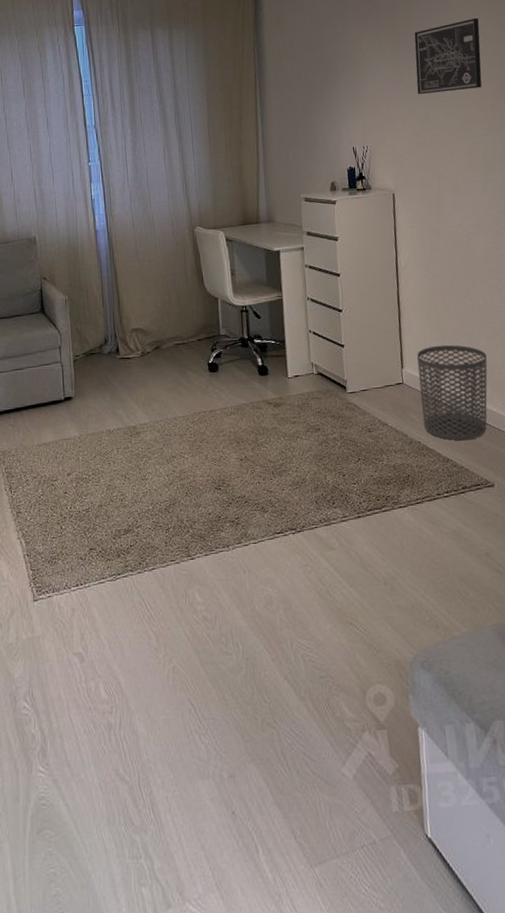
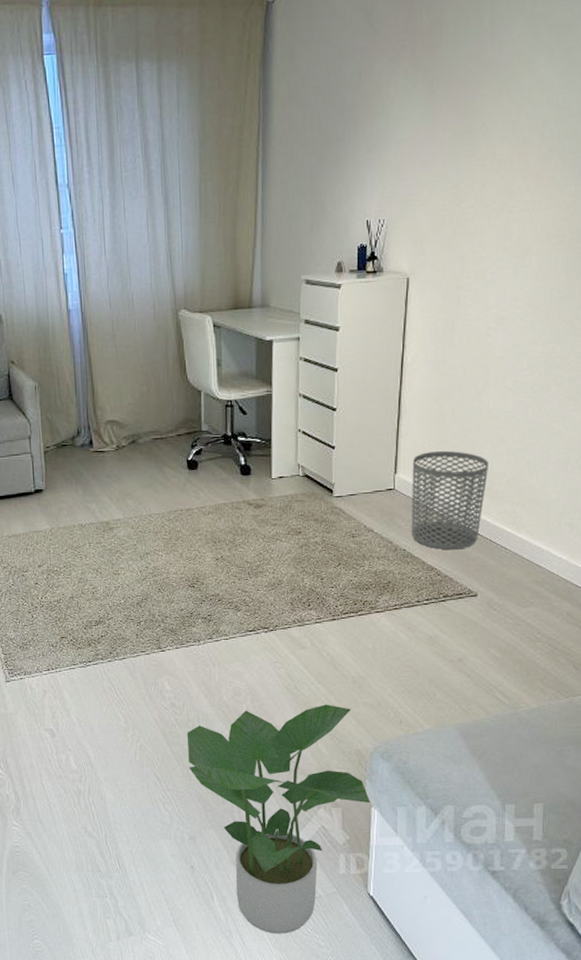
potted plant: none [220,609,416,895] -> present [186,704,370,934]
wall art: present [414,17,482,95] -> none [450,56,539,157]

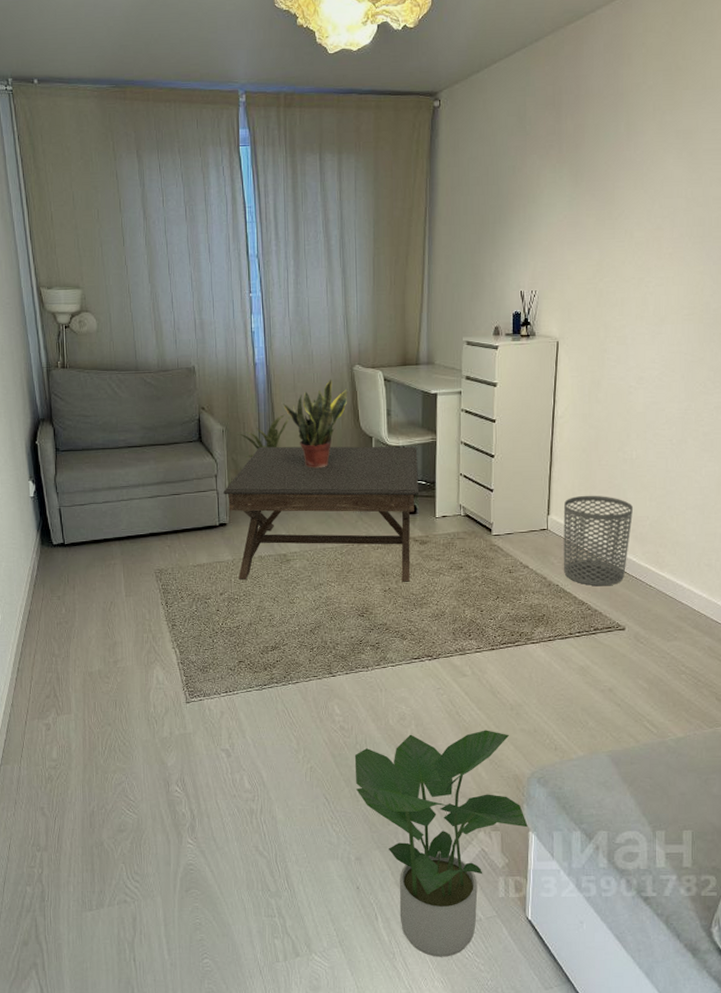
coffee table: none [38,400,253,550] -> present [223,446,418,582]
house plant: none [51,367,109,416] -> present [236,414,290,457]
potted plant: none [99,326,173,427] -> present [281,379,348,468]

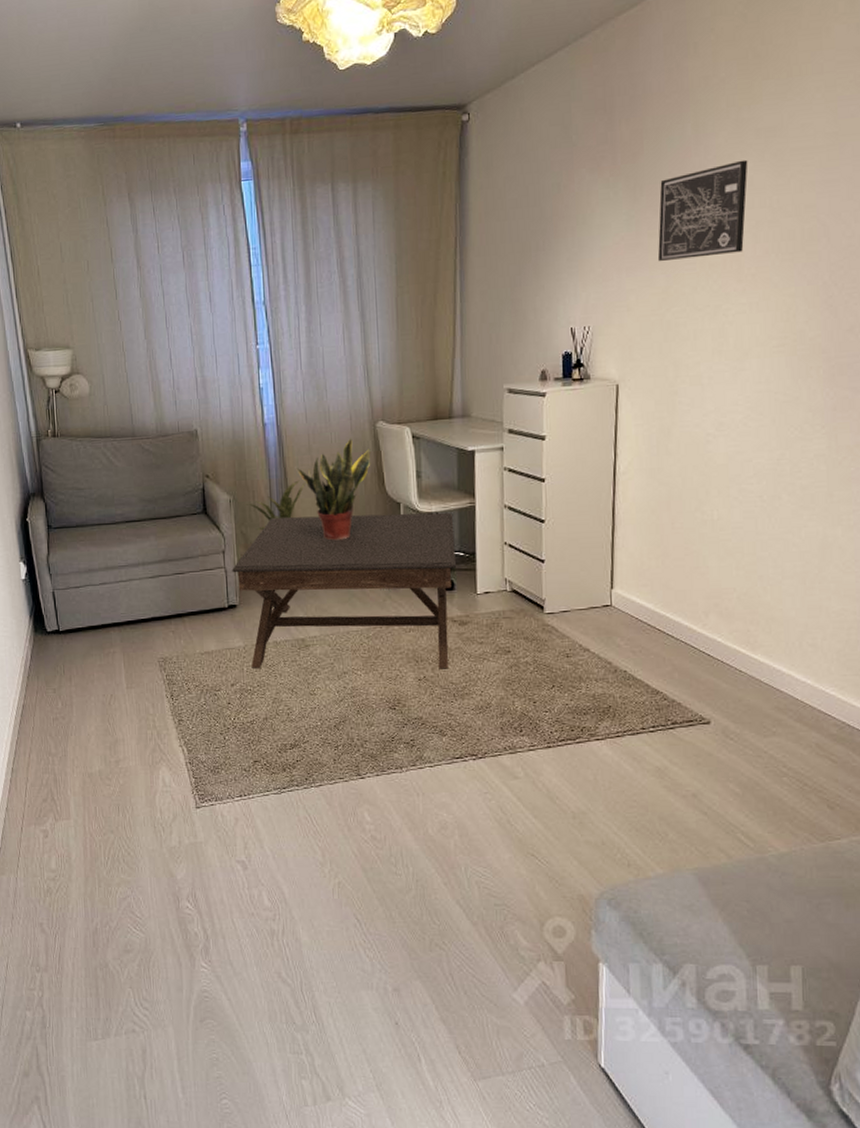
potted plant: present [354,730,528,957] -> none [389,841,597,1108]
waste bin: present [563,495,633,586] -> none [630,564,716,672]
wall art: none [593,156,669,239] -> present [657,159,748,262]

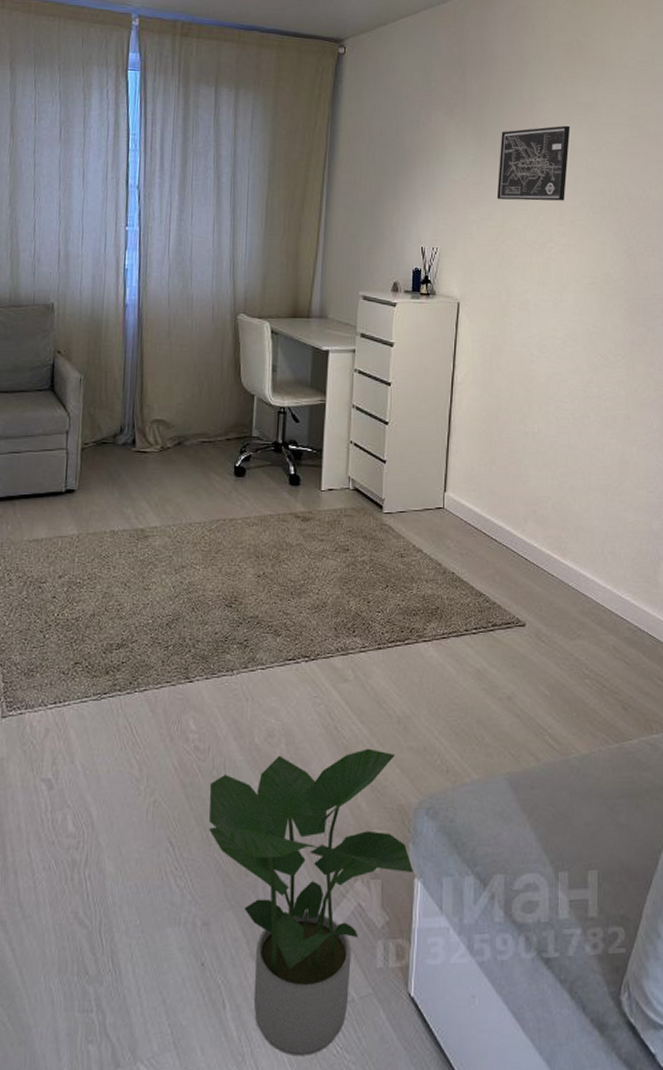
coffee table: present [232,512,456,669] -> none [74,400,304,566]
house plant: present [245,480,305,530] -> none [96,364,161,412]
potted plant: present [295,438,371,541] -> none [152,327,230,428]
potted plant: none [389,841,597,1108] -> present [209,748,413,1057]

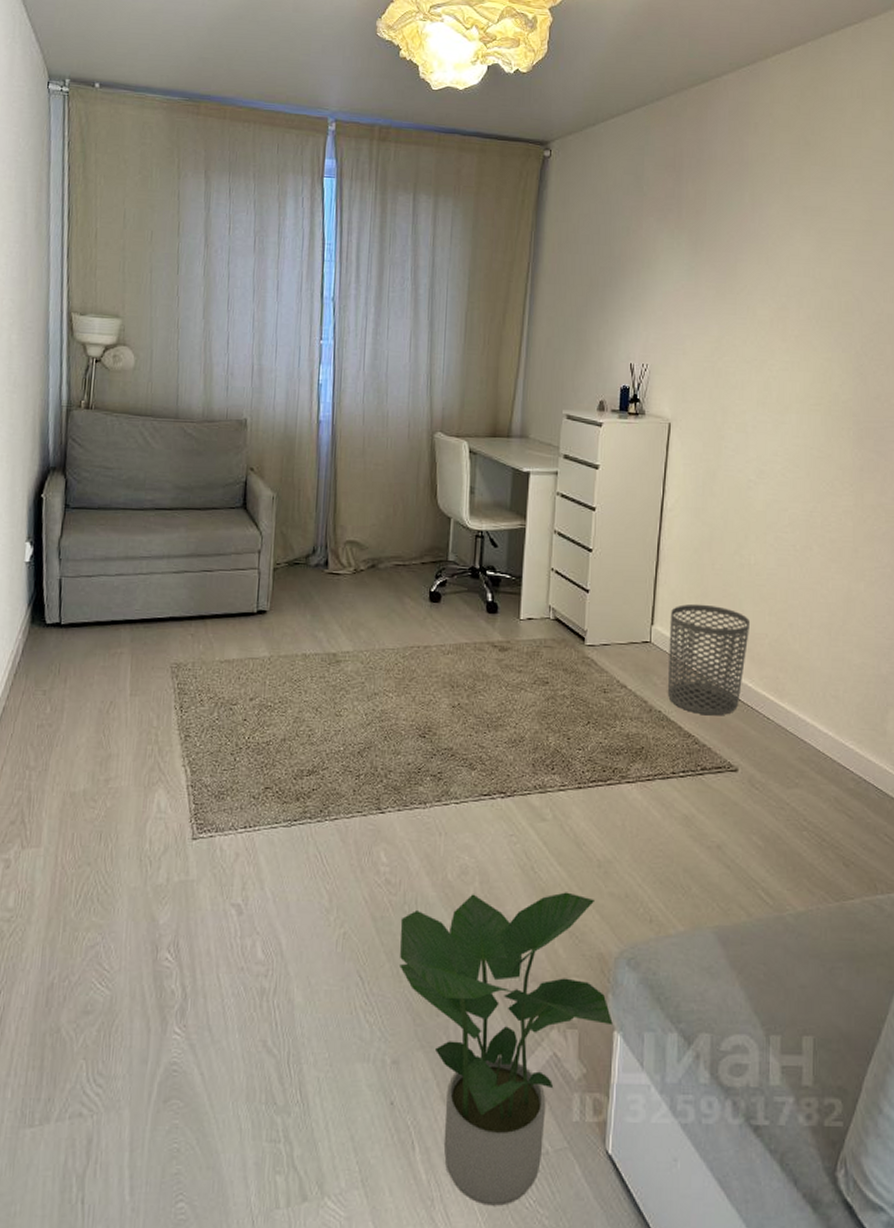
waste bin: none [459,470,534,575] -> present [667,603,749,716]
wall art: present [496,125,571,201] -> none [713,232,796,314]

